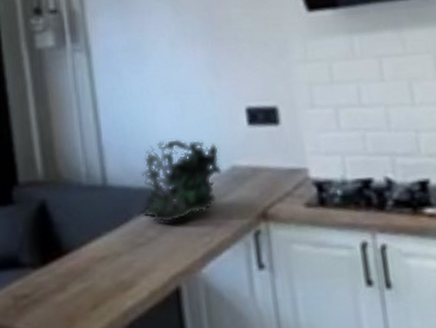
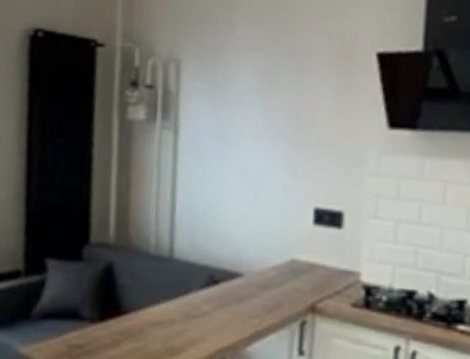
plant: present [141,139,222,223] -> none [200,225,282,302]

